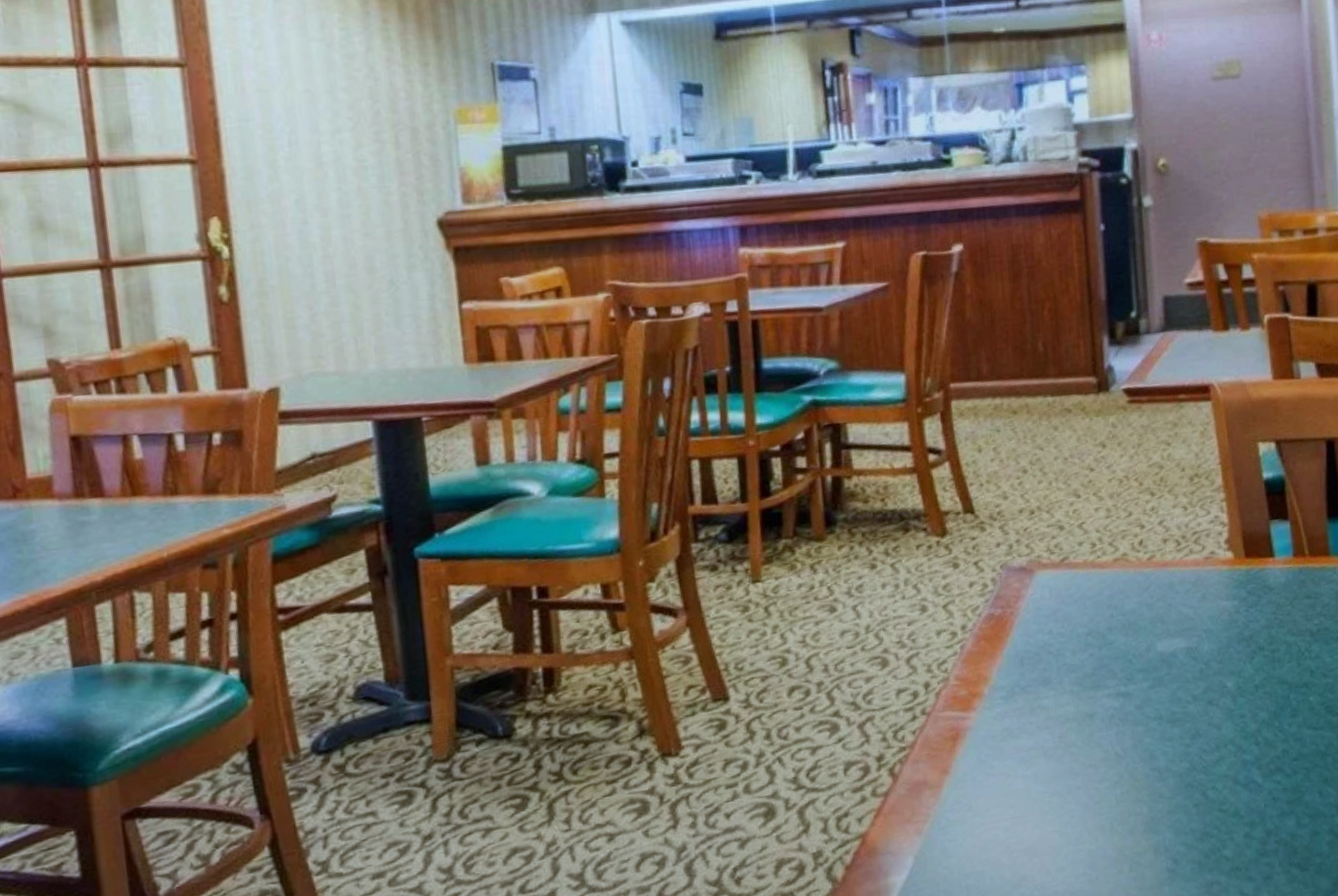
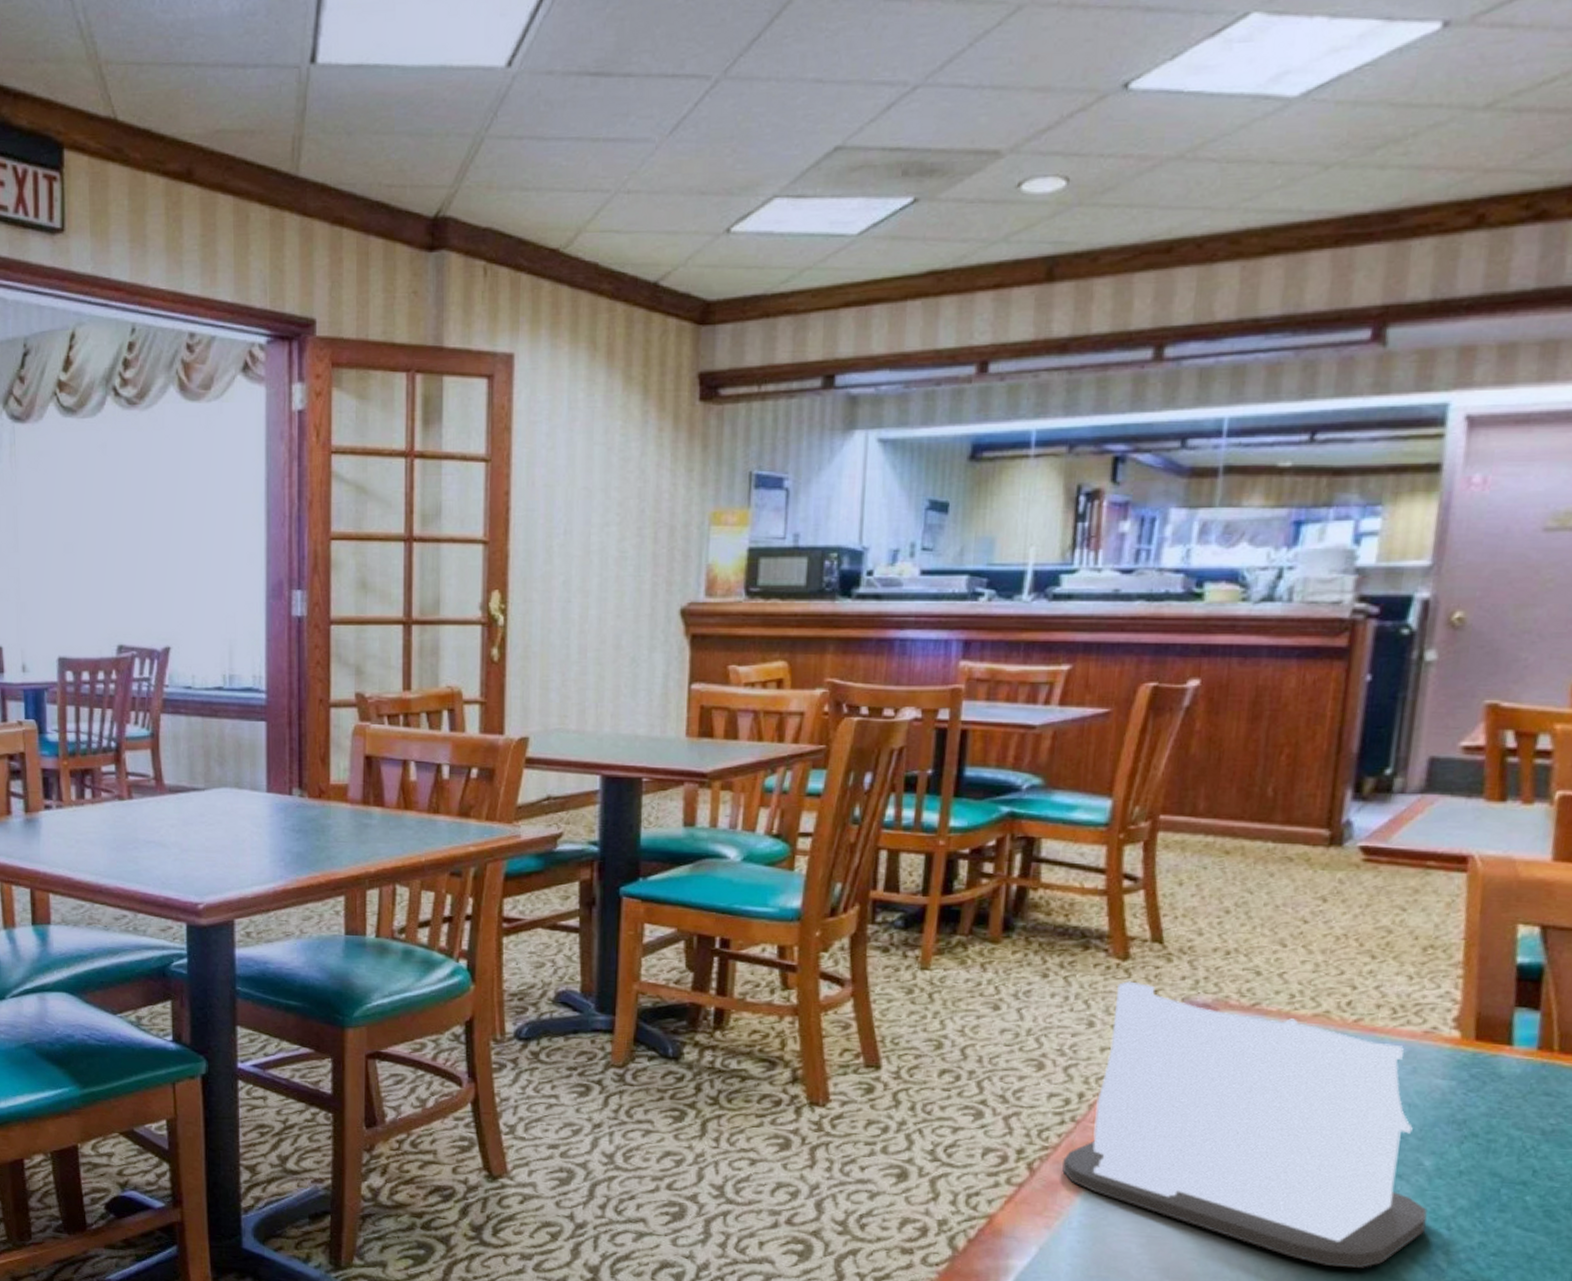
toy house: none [921,556,1240,807] -> present [1062,981,1428,1268]

